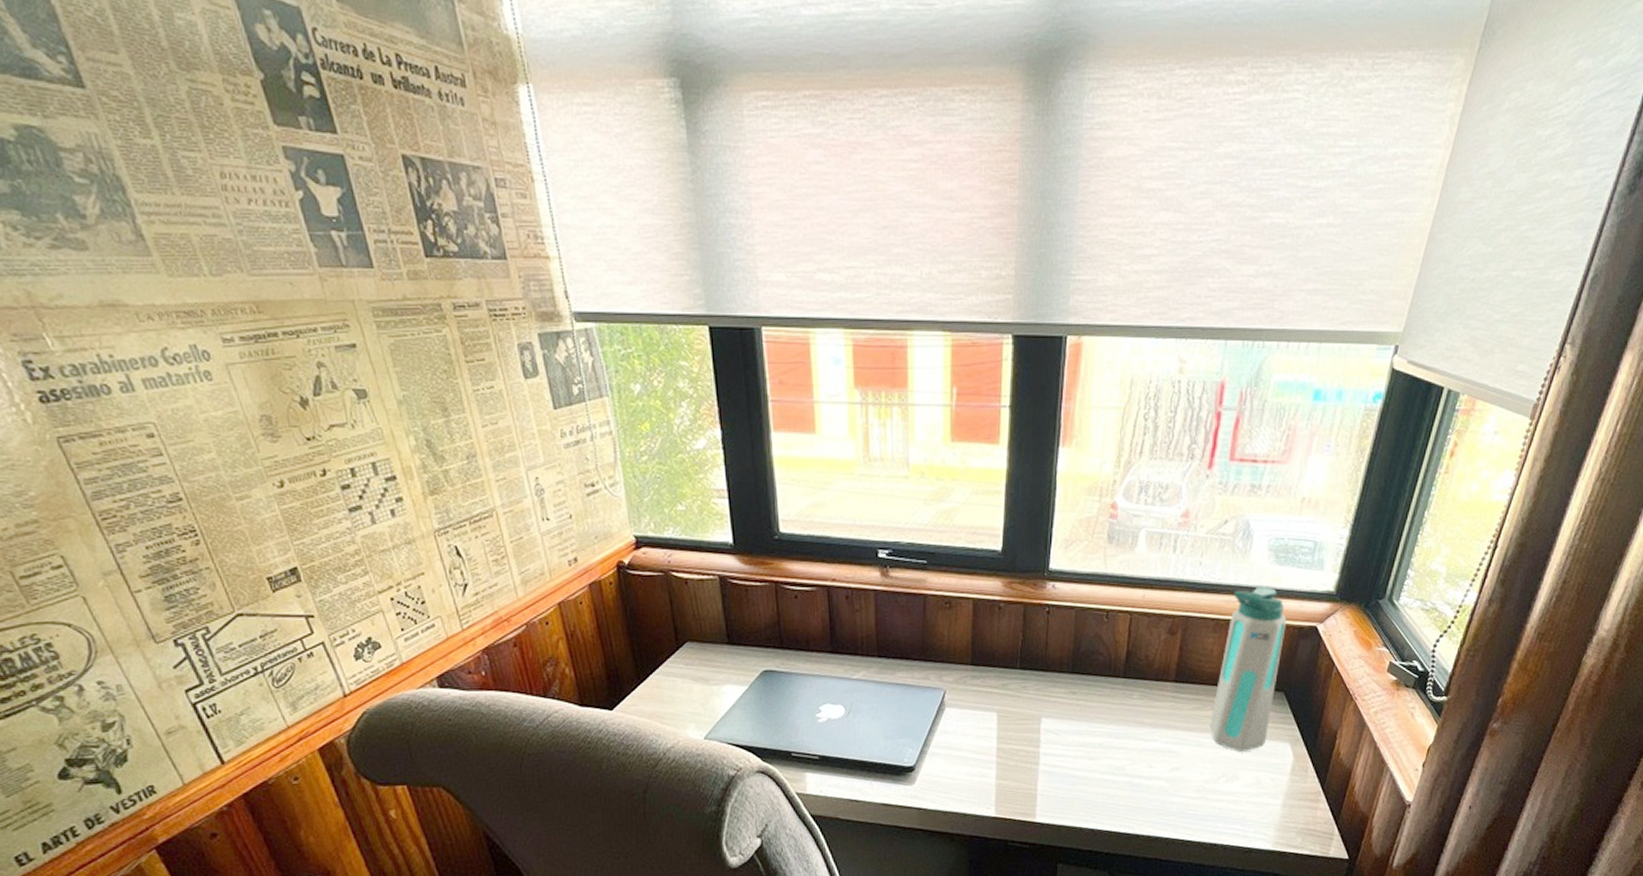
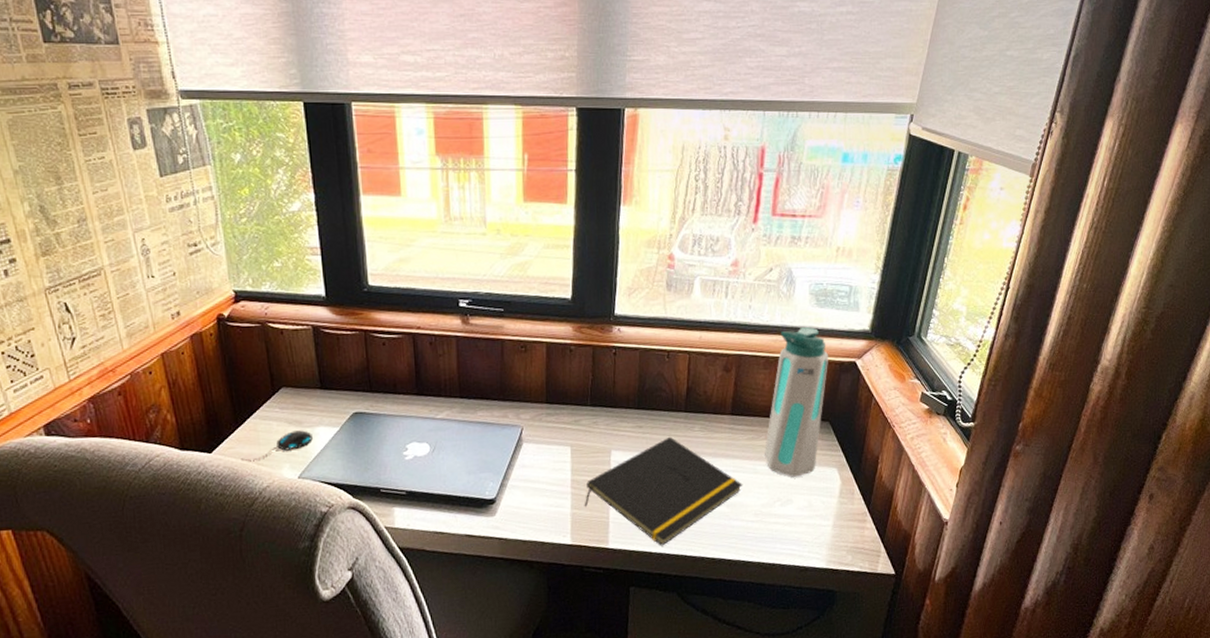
mouse: none [644,688,719,721] -> present [241,430,313,462]
notepad: none [1010,704,1185,822] -> present [584,436,743,547]

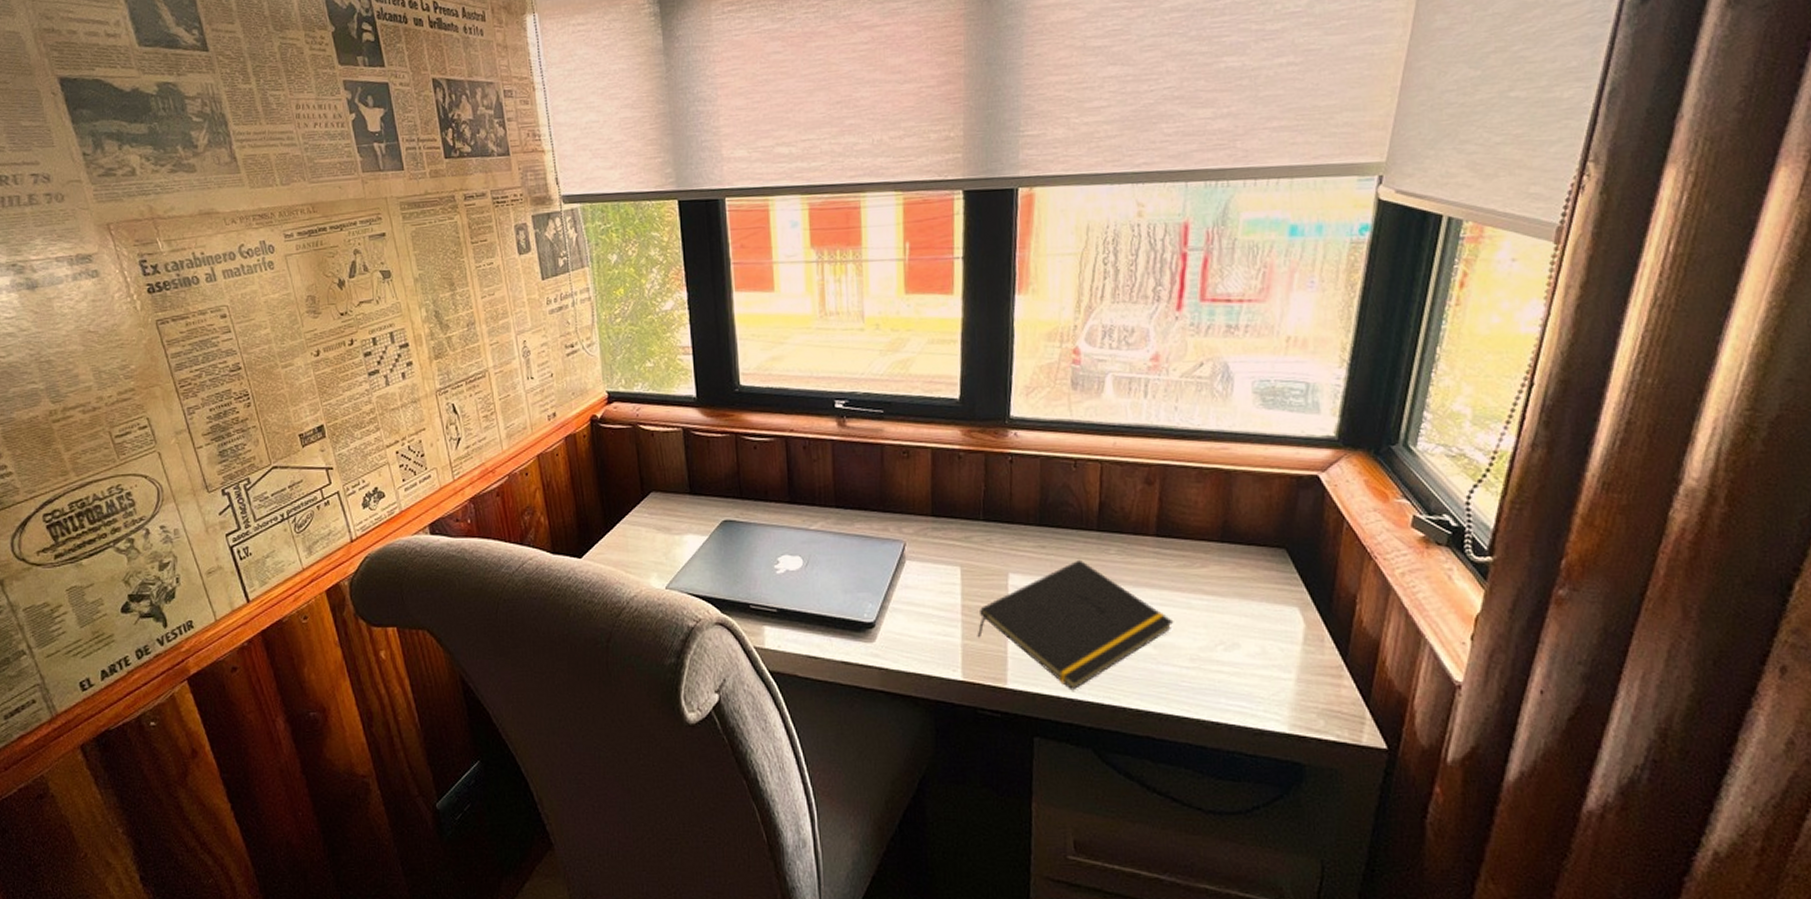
mouse: present [241,430,313,462] -> none [610,537,681,569]
water bottle: present [764,327,829,477] -> none [1199,433,1282,616]

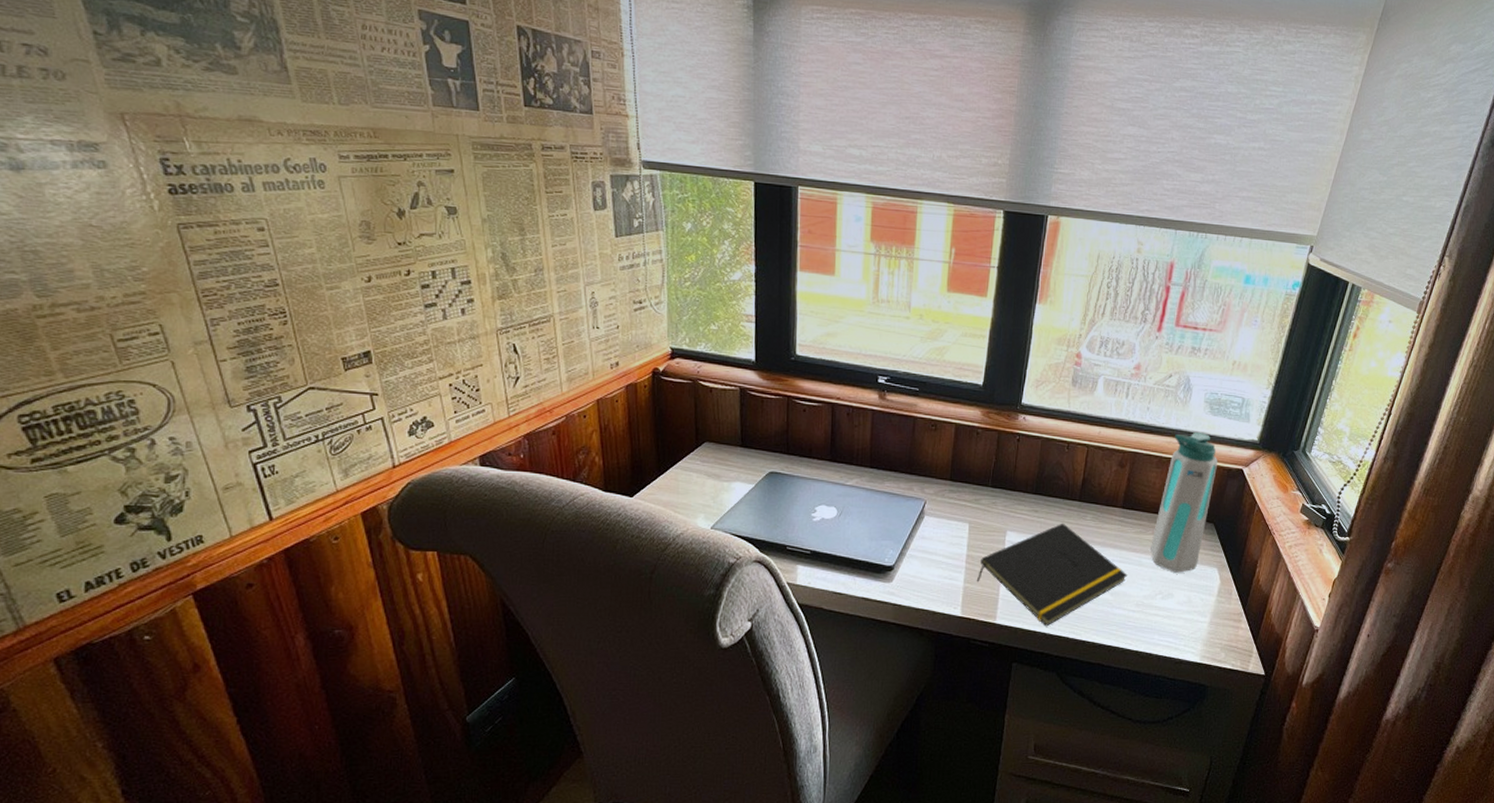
water bottle: none [1199,433,1282,616] -> present [1149,433,1218,573]

